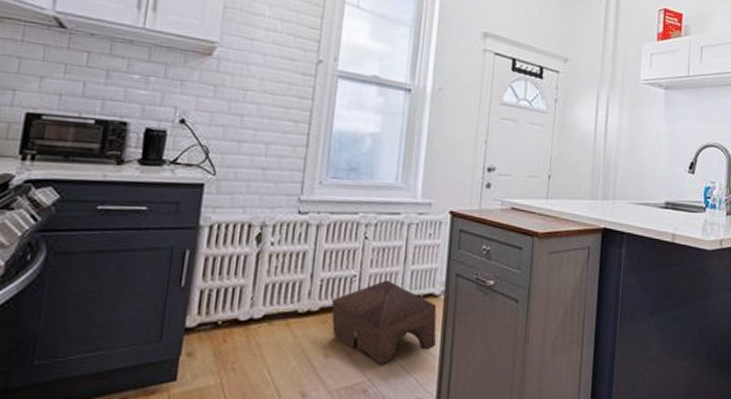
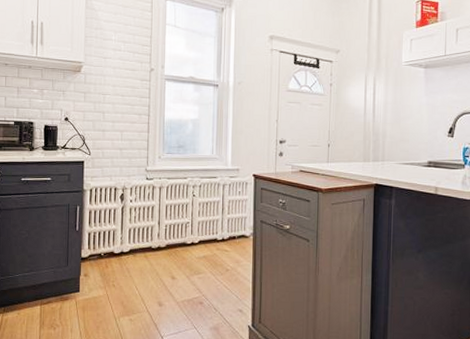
stool: present [331,280,437,364] -> none [174,225,250,285]

